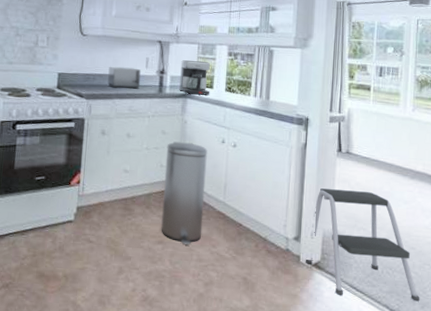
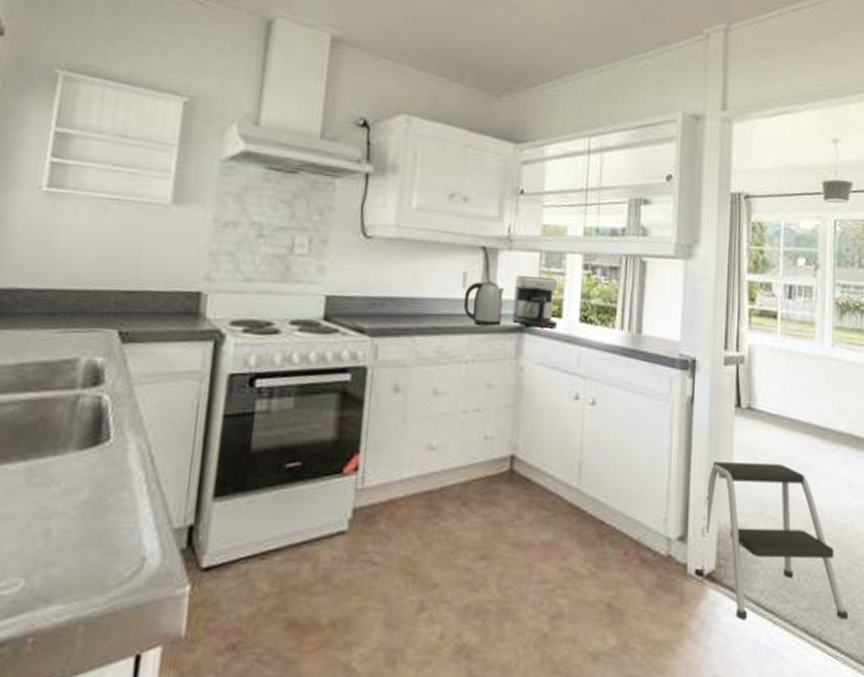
toaster: present [107,66,141,89] -> none [404,285,455,320]
kettle: none [146,64,173,94] -> present [463,281,504,326]
pedal bin: present [161,141,208,245] -> none [484,399,554,558]

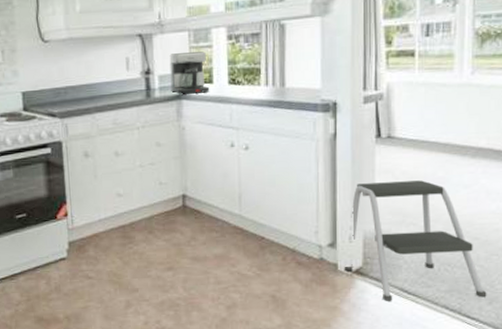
kettle: present [463,281,504,326] -> none [129,62,162,98]

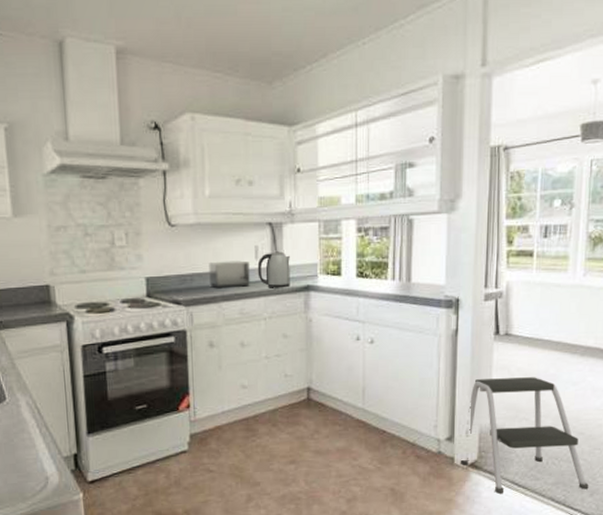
toaster: none [81,72,122,101] -> present [209,260,250,289]
kettle: none [129,62,162,98] -> present [257,251,290,288]
coffee maker: present [169,51,210,95] -> none [299,242,338,286]

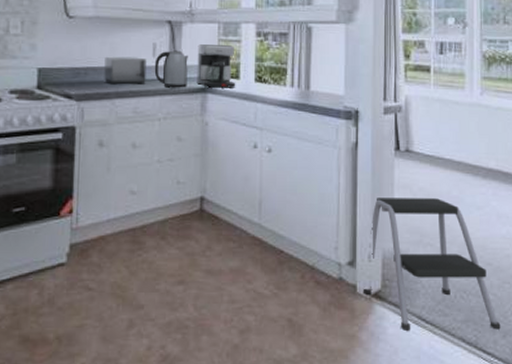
coffee maker: none [299,242,338,286] -> present [197,44,236,88]

